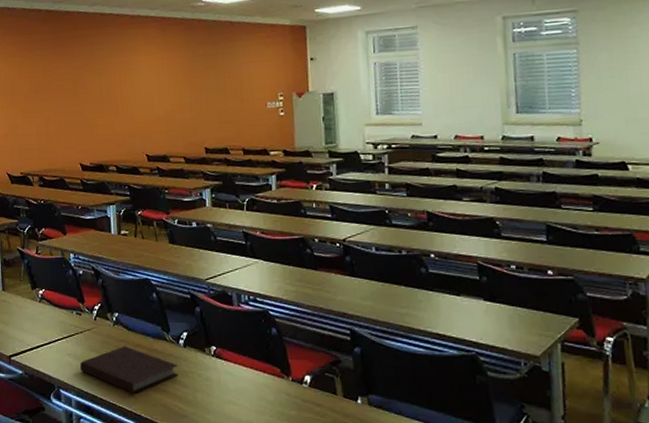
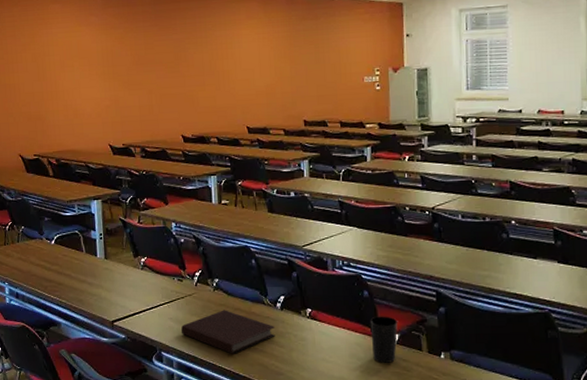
cup: none [279,356,310,407] -> present [370,316,398,363]

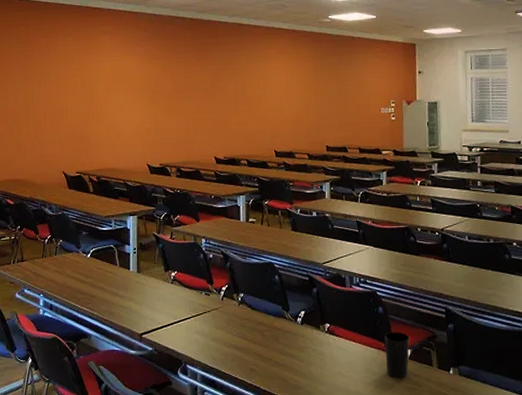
notebook: present [181,310,275,354] -> none [207,324,295,368]

